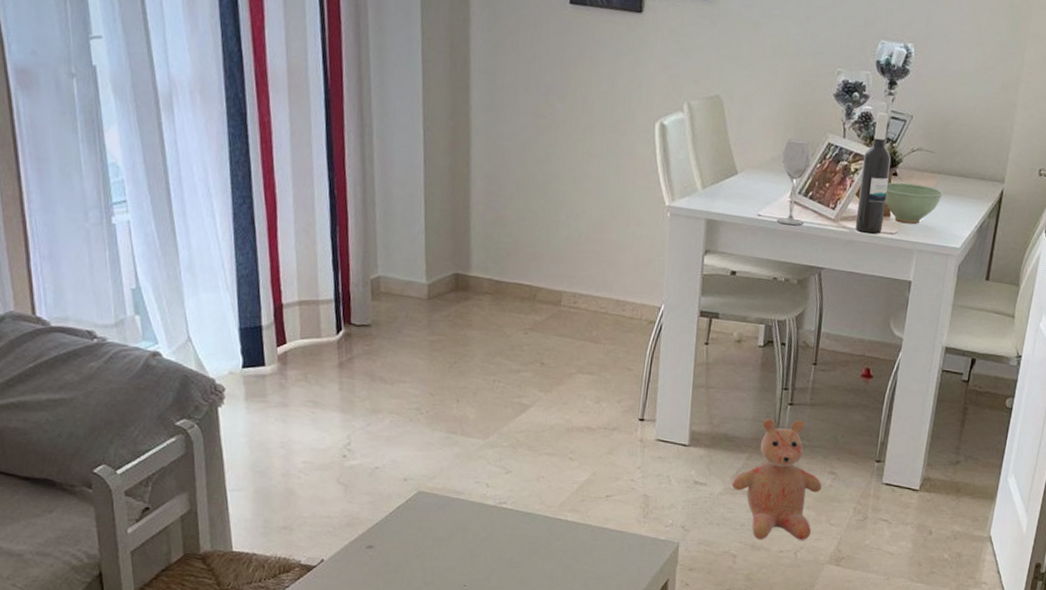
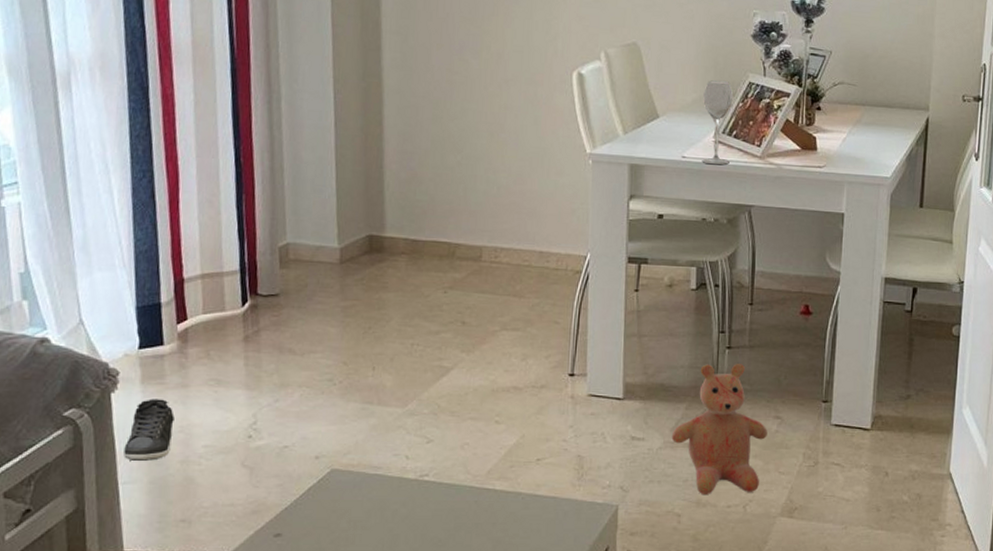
shoe: none [231,415,276,472] -> present [124,399,175,461]
wine bottle: present [855,112,891,235] -> none [782,50,813,169]
bowl: present [884,182,943,225] -> none [810,116,869,157]

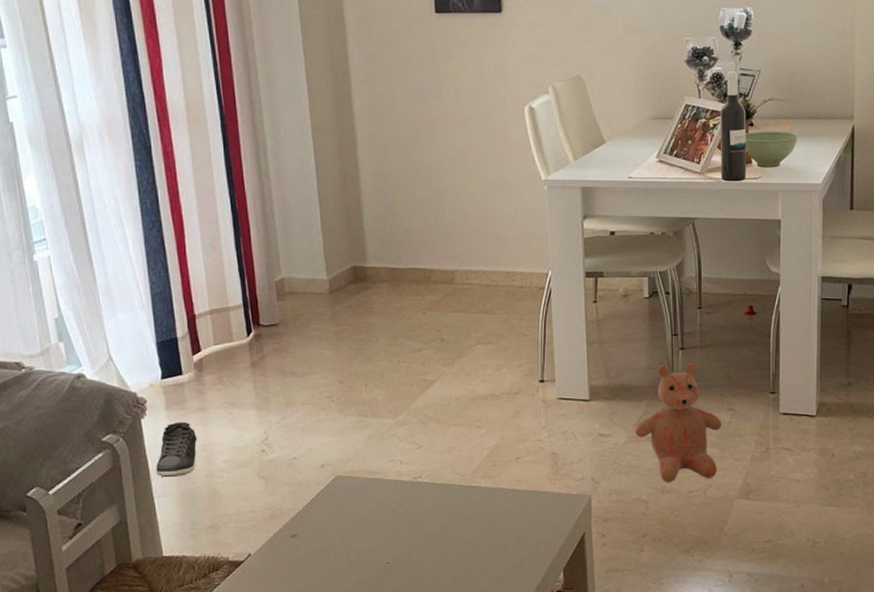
wineglass: present [702,80,734,166] -> none [643,104,672,183]
wine bottle: none [782,50,813,169] -> present [720,71,747,182]
bowl: none [810,116,869,157] -> present [745,131,799,168]

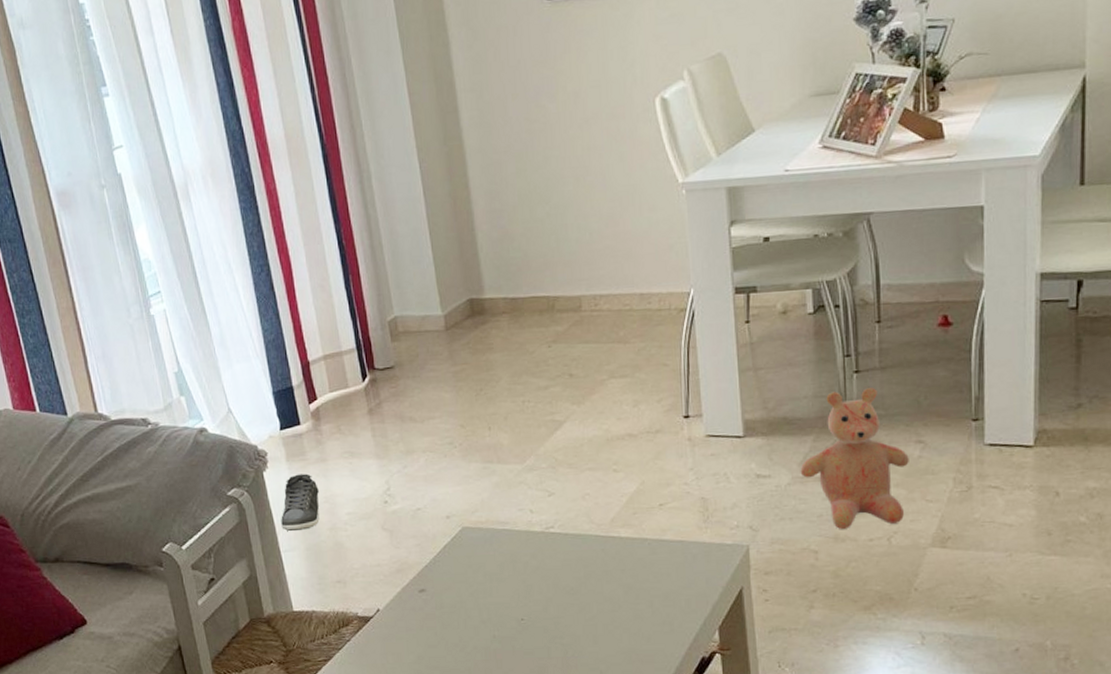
wine bottle: present [720,71,747,182] -> none [901,24,937,165]
bowl: present [745,131,799,168] -> none [934,93,1008,143]

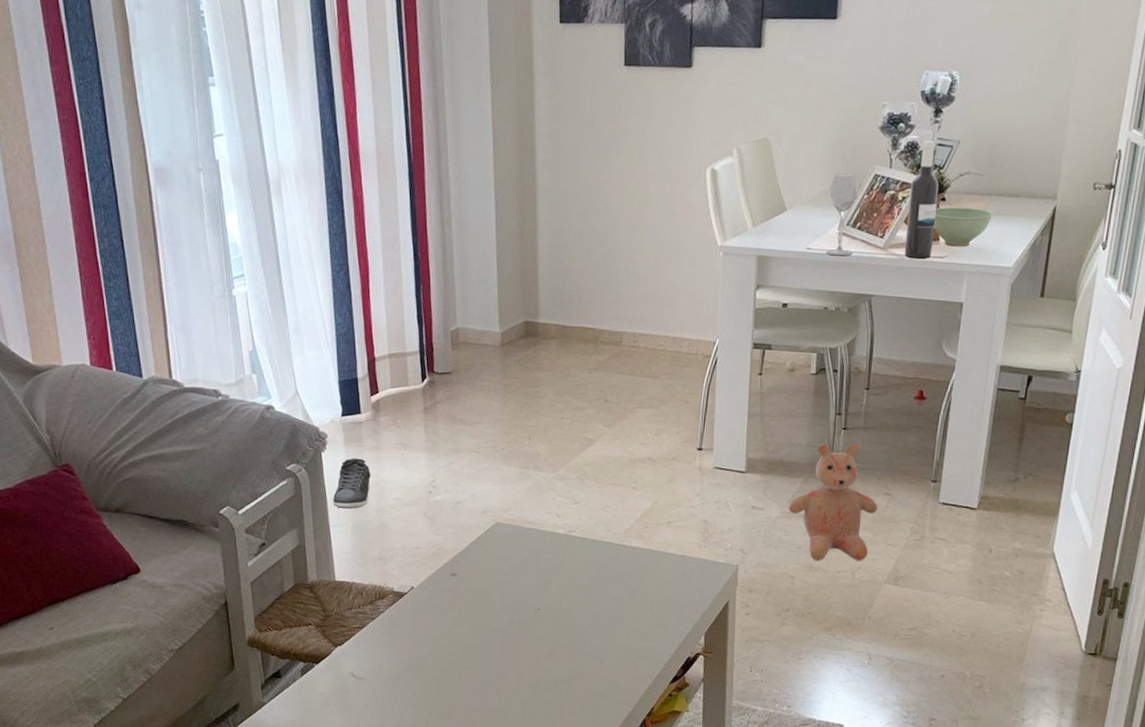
wineglass: none [802,76,840,175] -> present [826,172,859,257]
wine bottle: none [901,24,937,165] -> present [904,140,939,260]
bowl: none [934,93,1008,143] -> present [933,207,993,247]

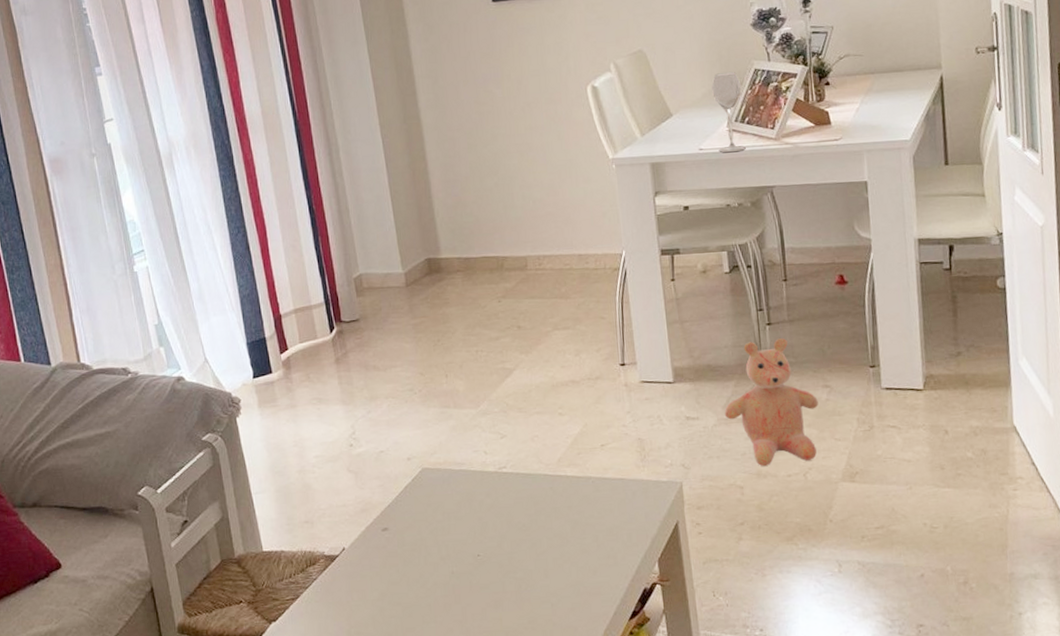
shoe: present [333,458,371,509] -> none [252,419,289,474]
wine bottle: present [904,140,939,260] -> none [792,30,826,146]
bowl: present [933,207,993,247] -> none [821,87,881,128]

